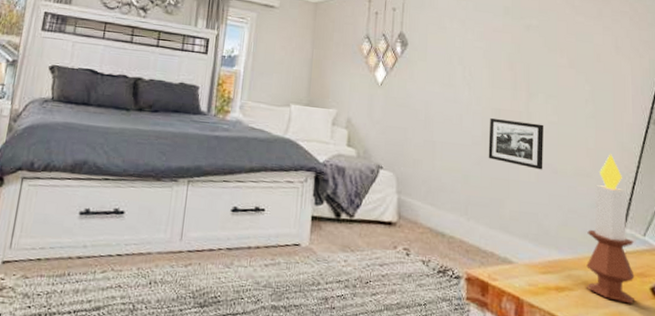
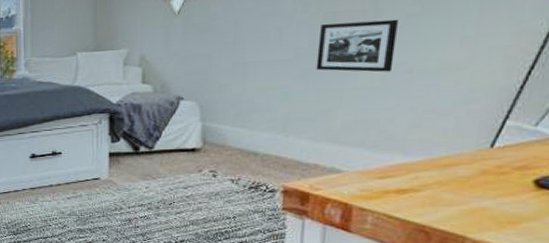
candle: present [586,154,635,304] -> none [438,37,518,199]

